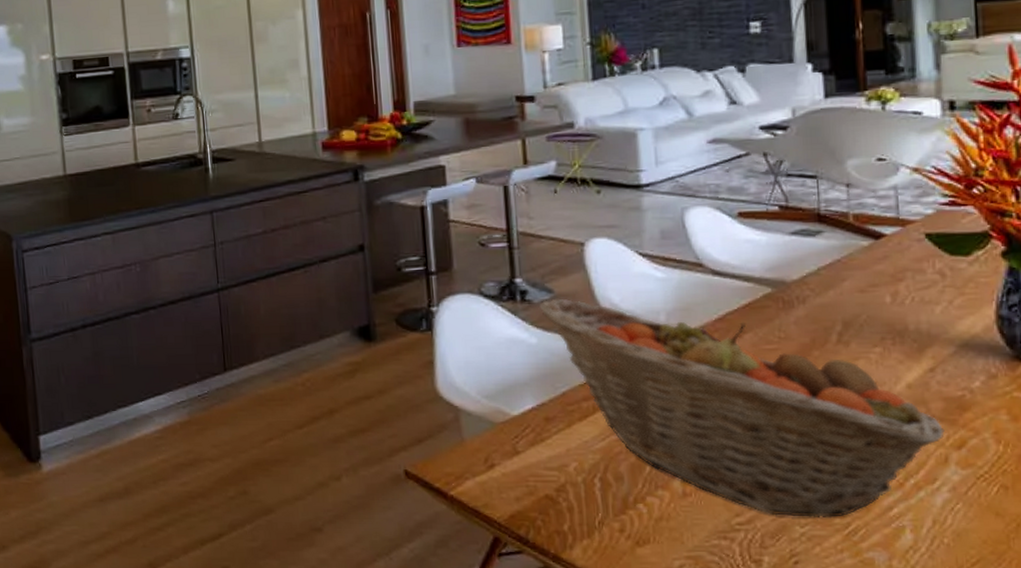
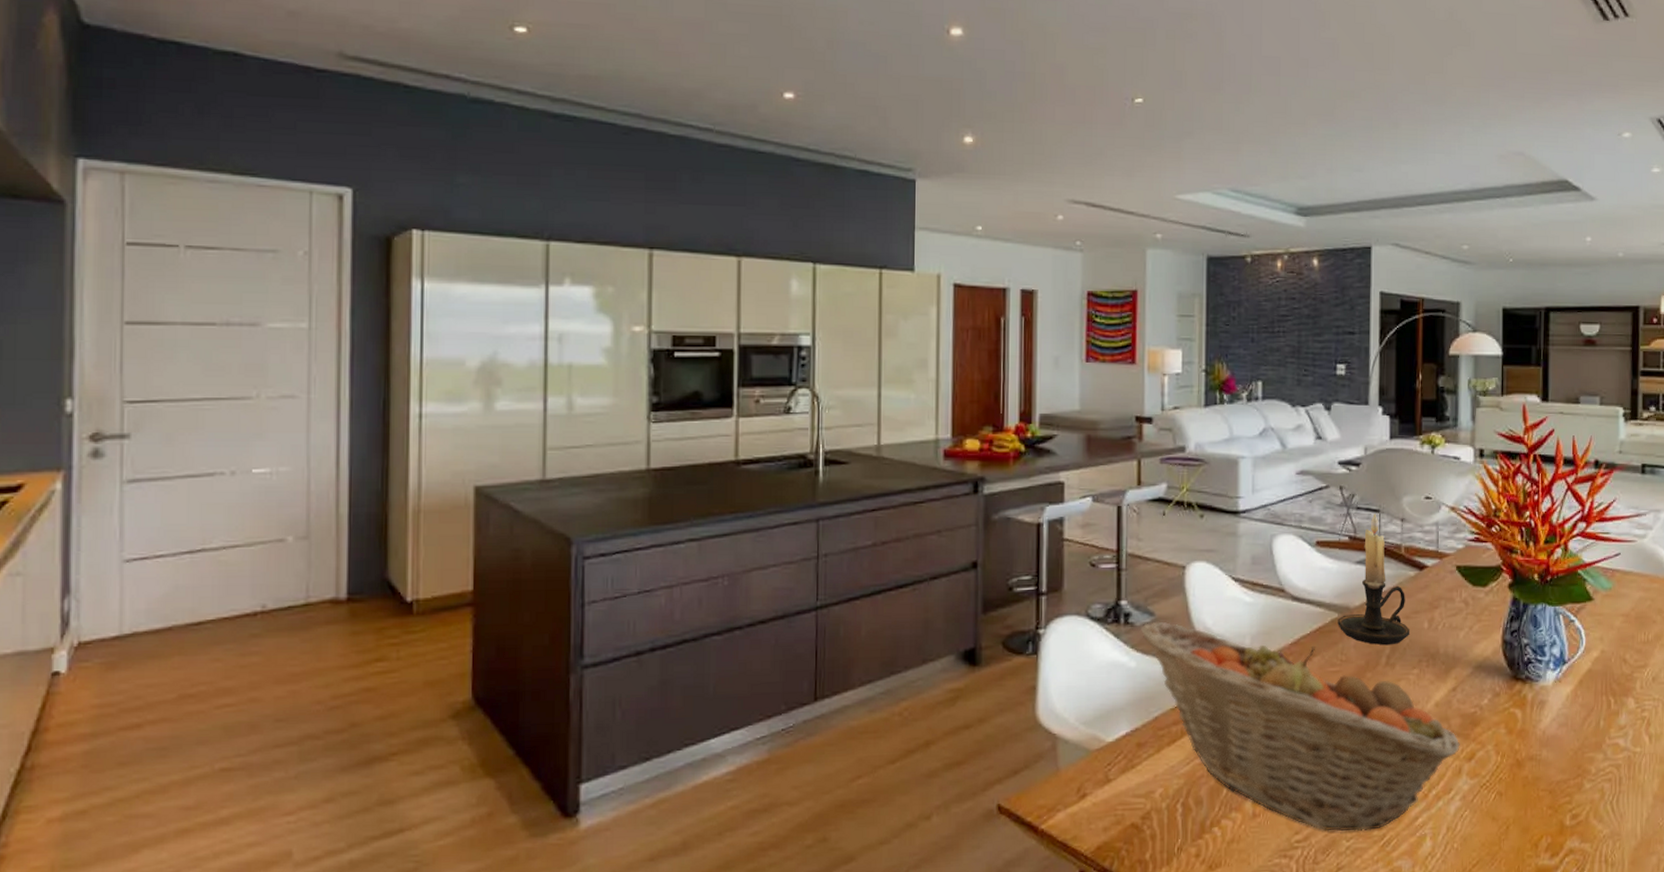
candle holder: none [771,180,868,322] -> present [1337,513,1410,646]

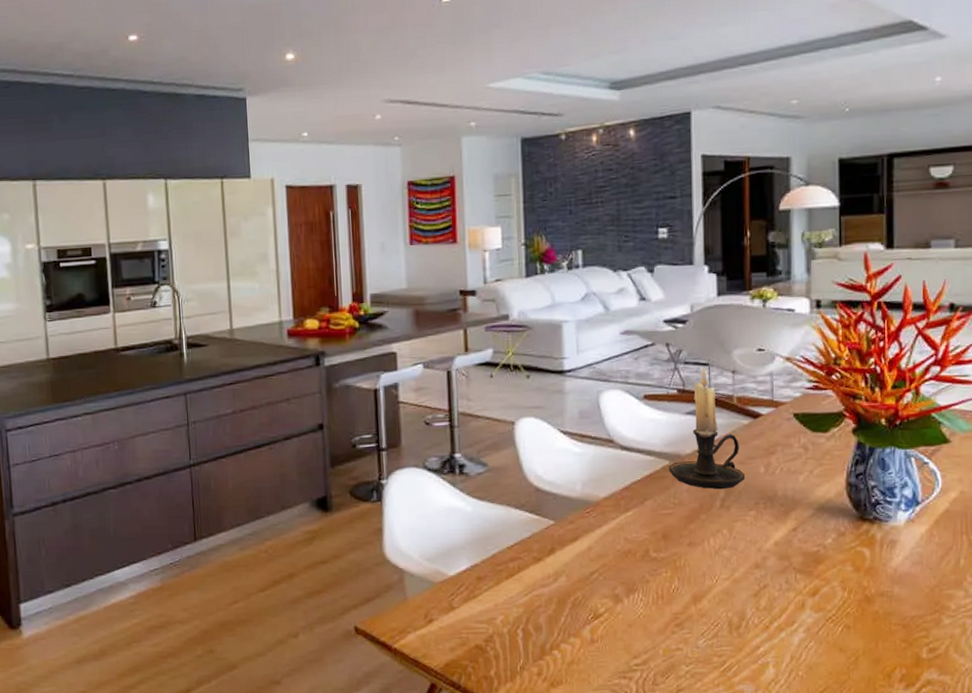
fruit basket: present [1139,621,1460,831] -> none [474,471,803,657]

